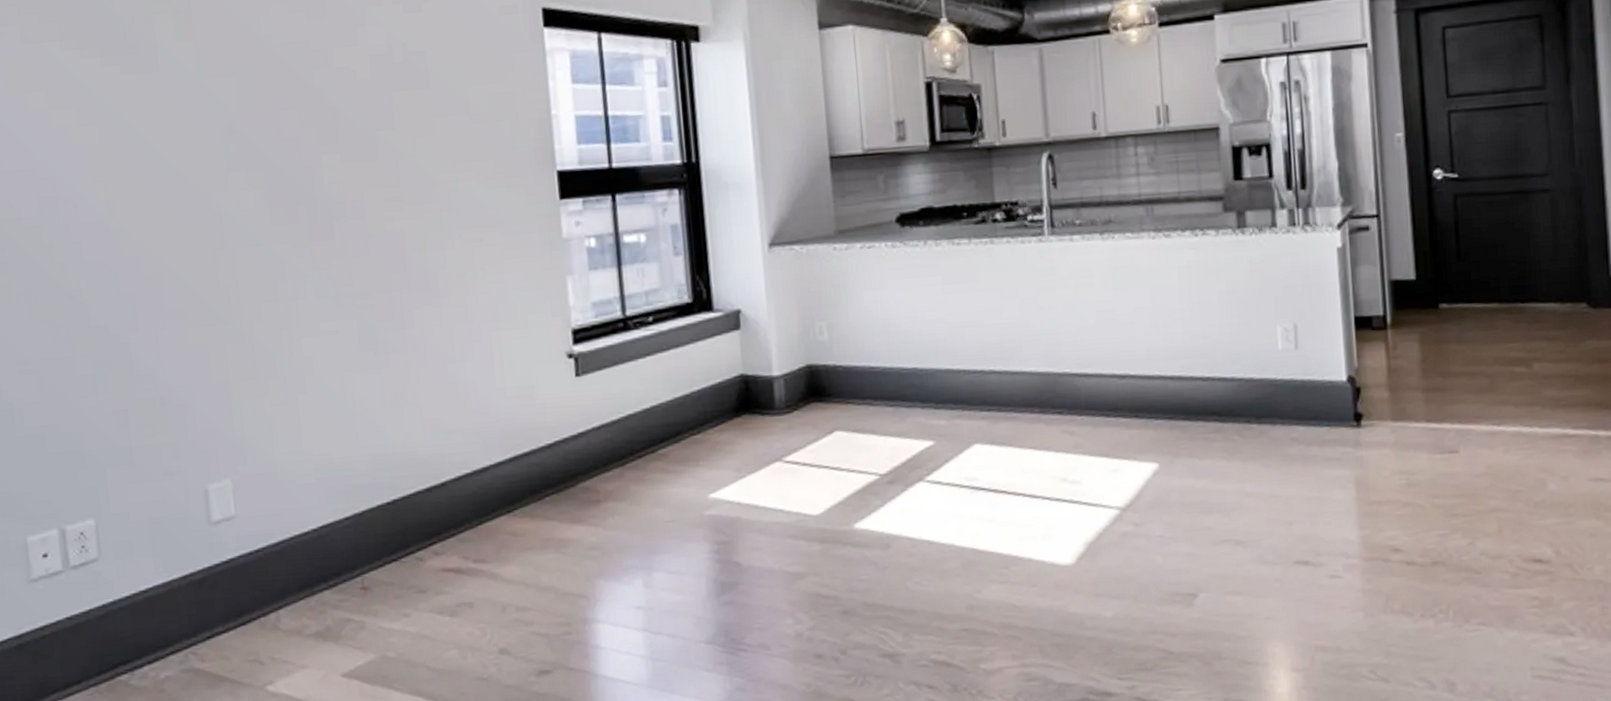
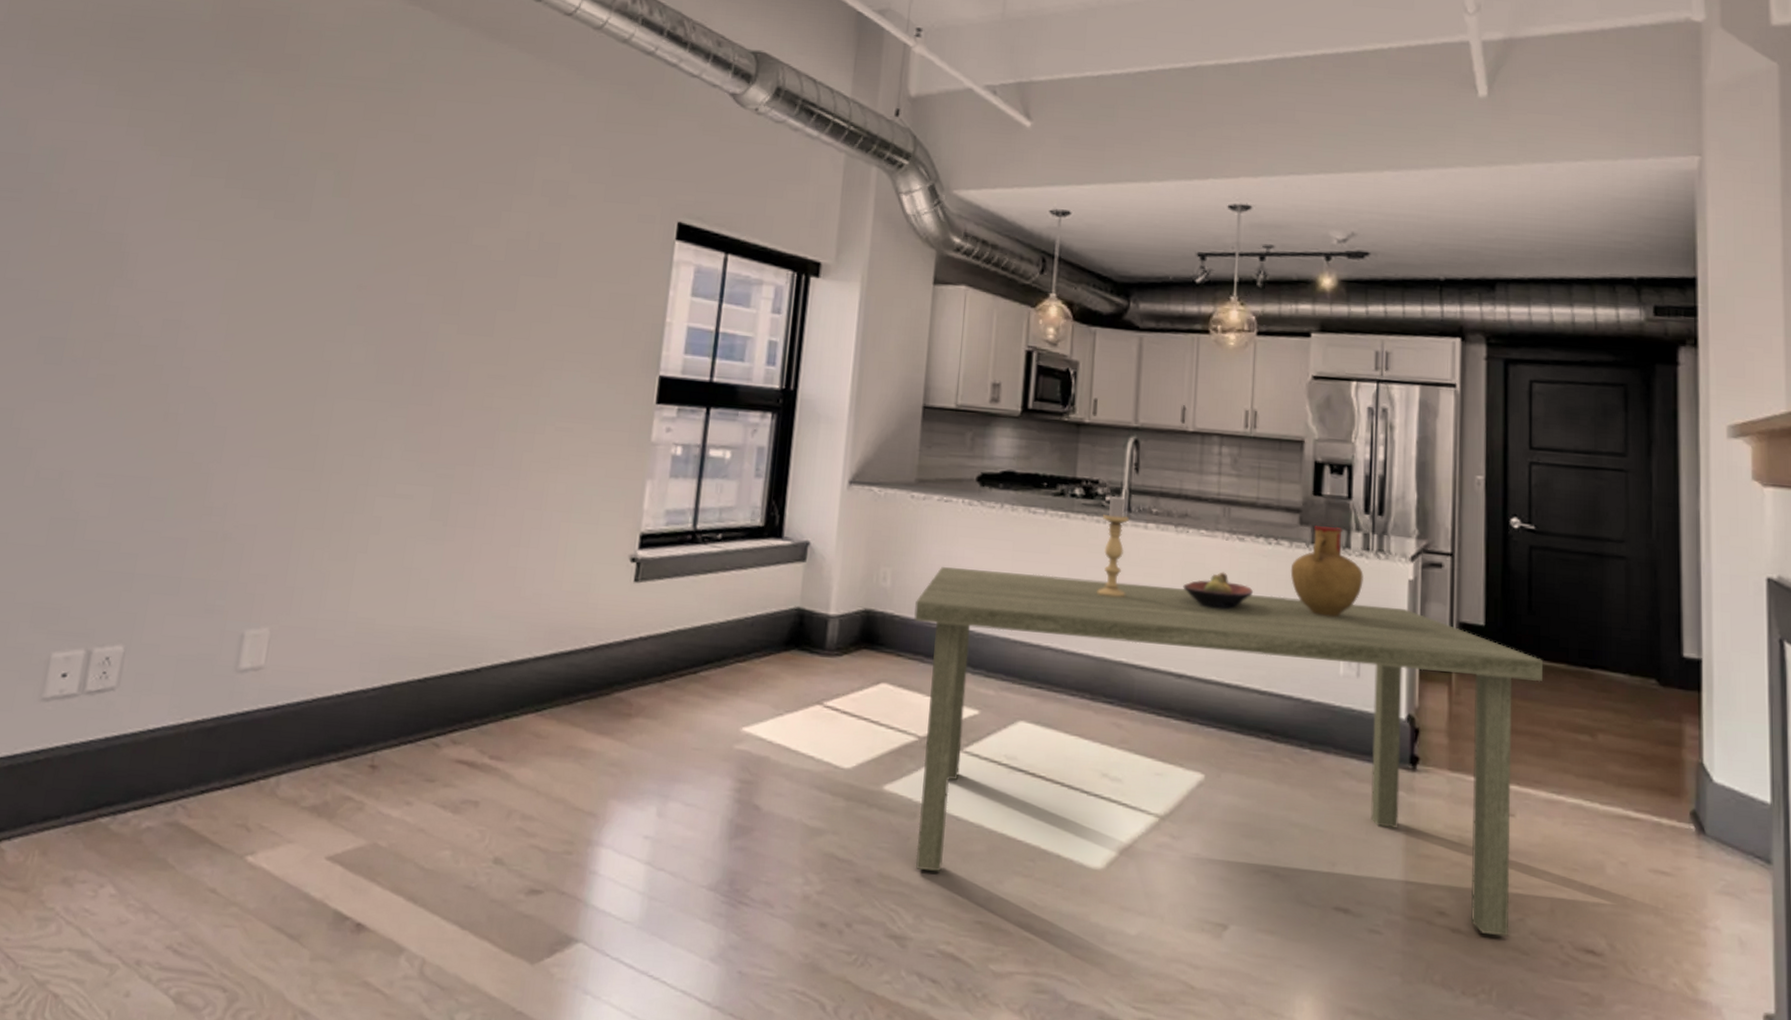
dining table: none [855,275,1476,593] -> present [914,567,1542,937]
candle holder: none [1027,213,1060,314] -> present [1097,496,1129,598]
fruit bowl: none [1115,270,1186,308] -> present [1183,572,1254,610]
vase: none [1219,207,1293,297] -> present [1290,526,1364,617]

